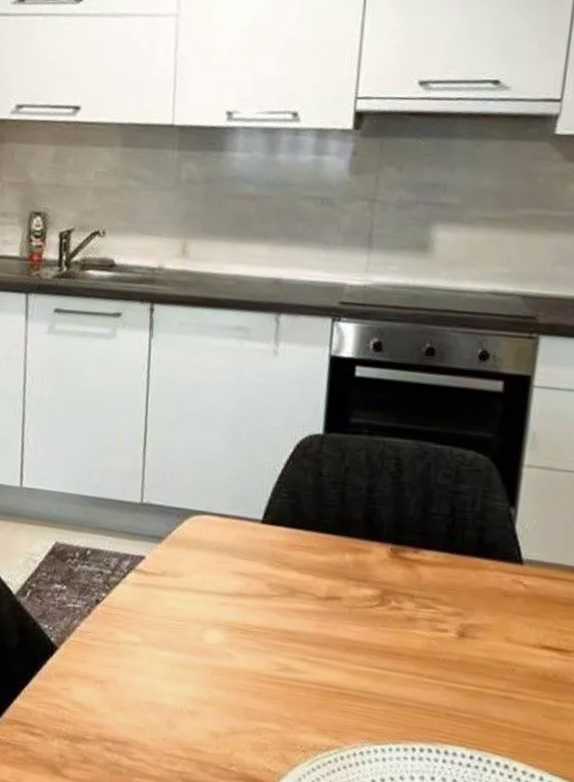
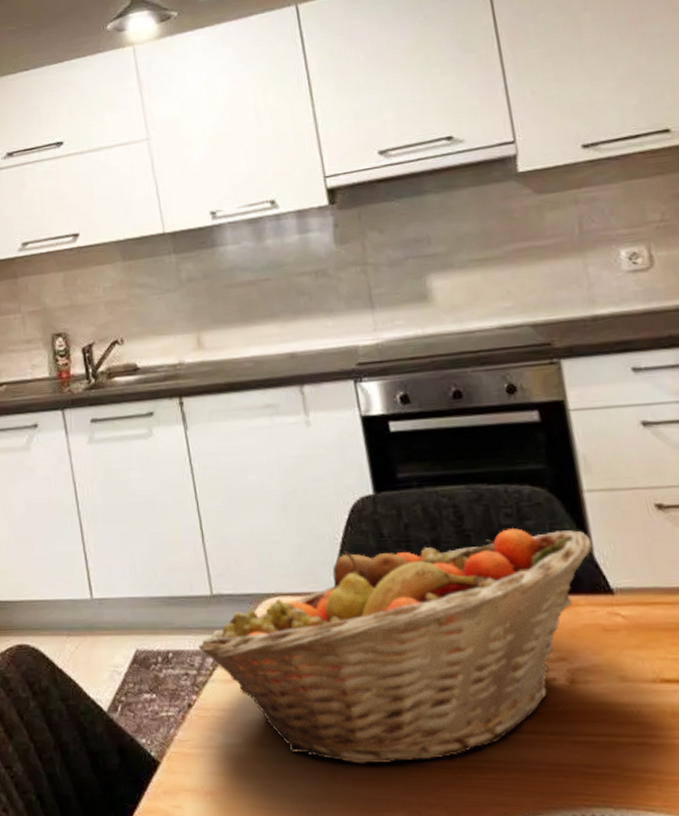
fruit basket: none [118,483,518,684] -> present [199,527,593,764]

